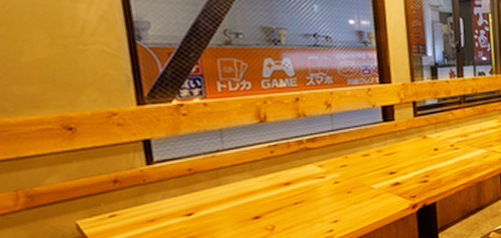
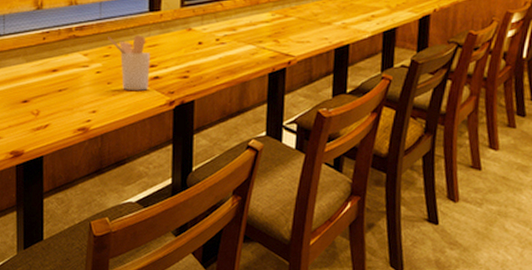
utensil holder: none [343,144,390,198] -> present [108,34,150,91]

